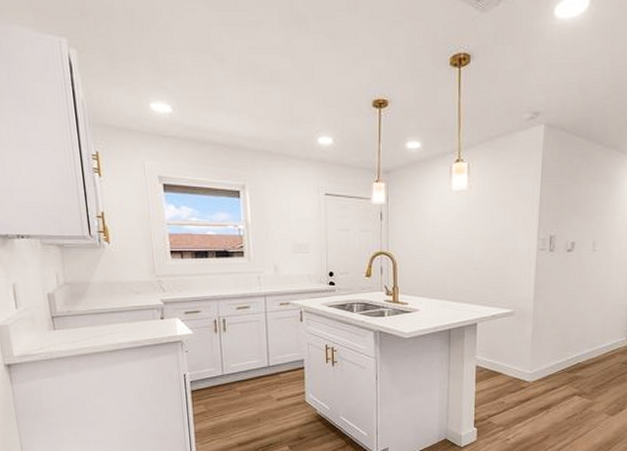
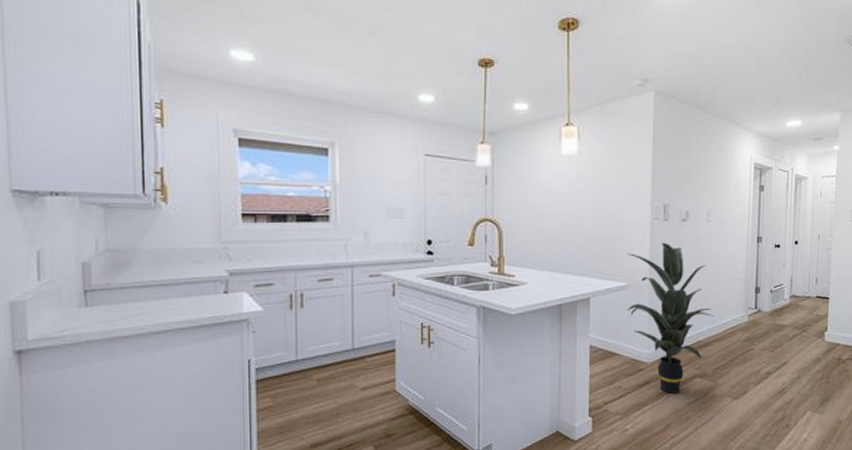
indoor plant: none [511,272,595,409] -> present [626,242,714,394]

